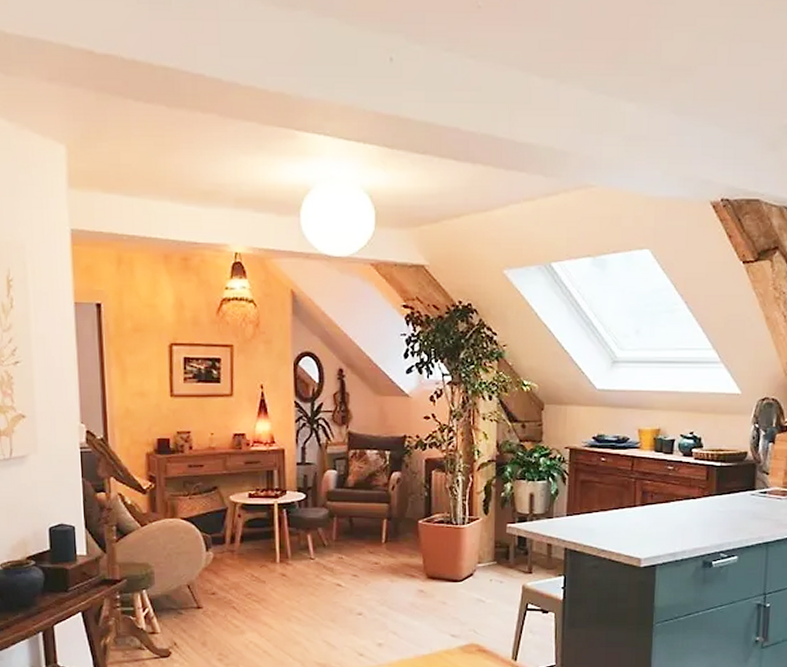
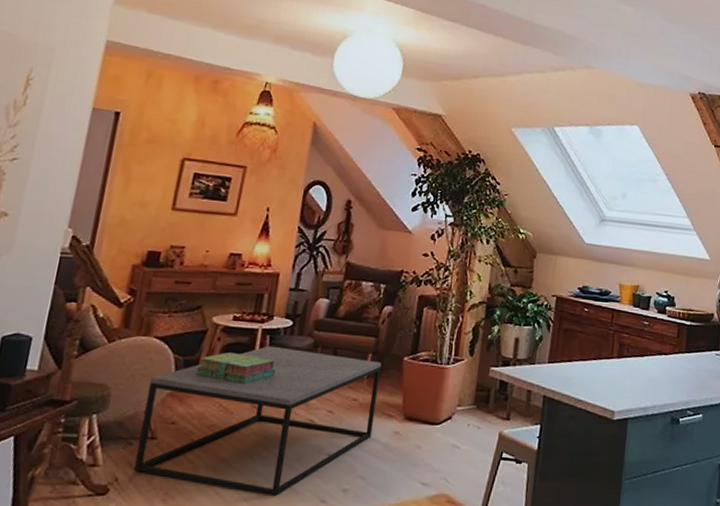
coffee table: none [186,519,398,653] -> present [134,346,382,497]
stack of books: none [224,528,297,556] -> present [195,352,275,385]

